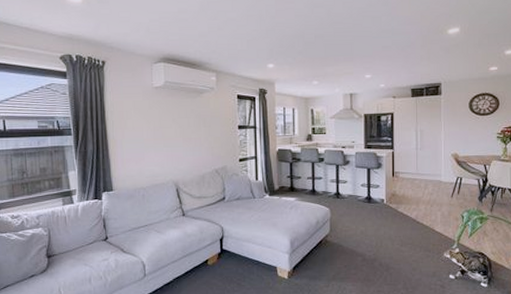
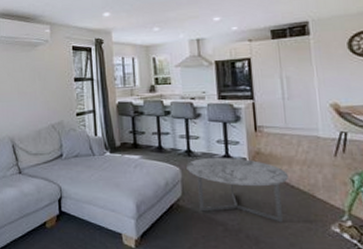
coffee table: none [335,199,415,252] -> present [186,158,288,223]

